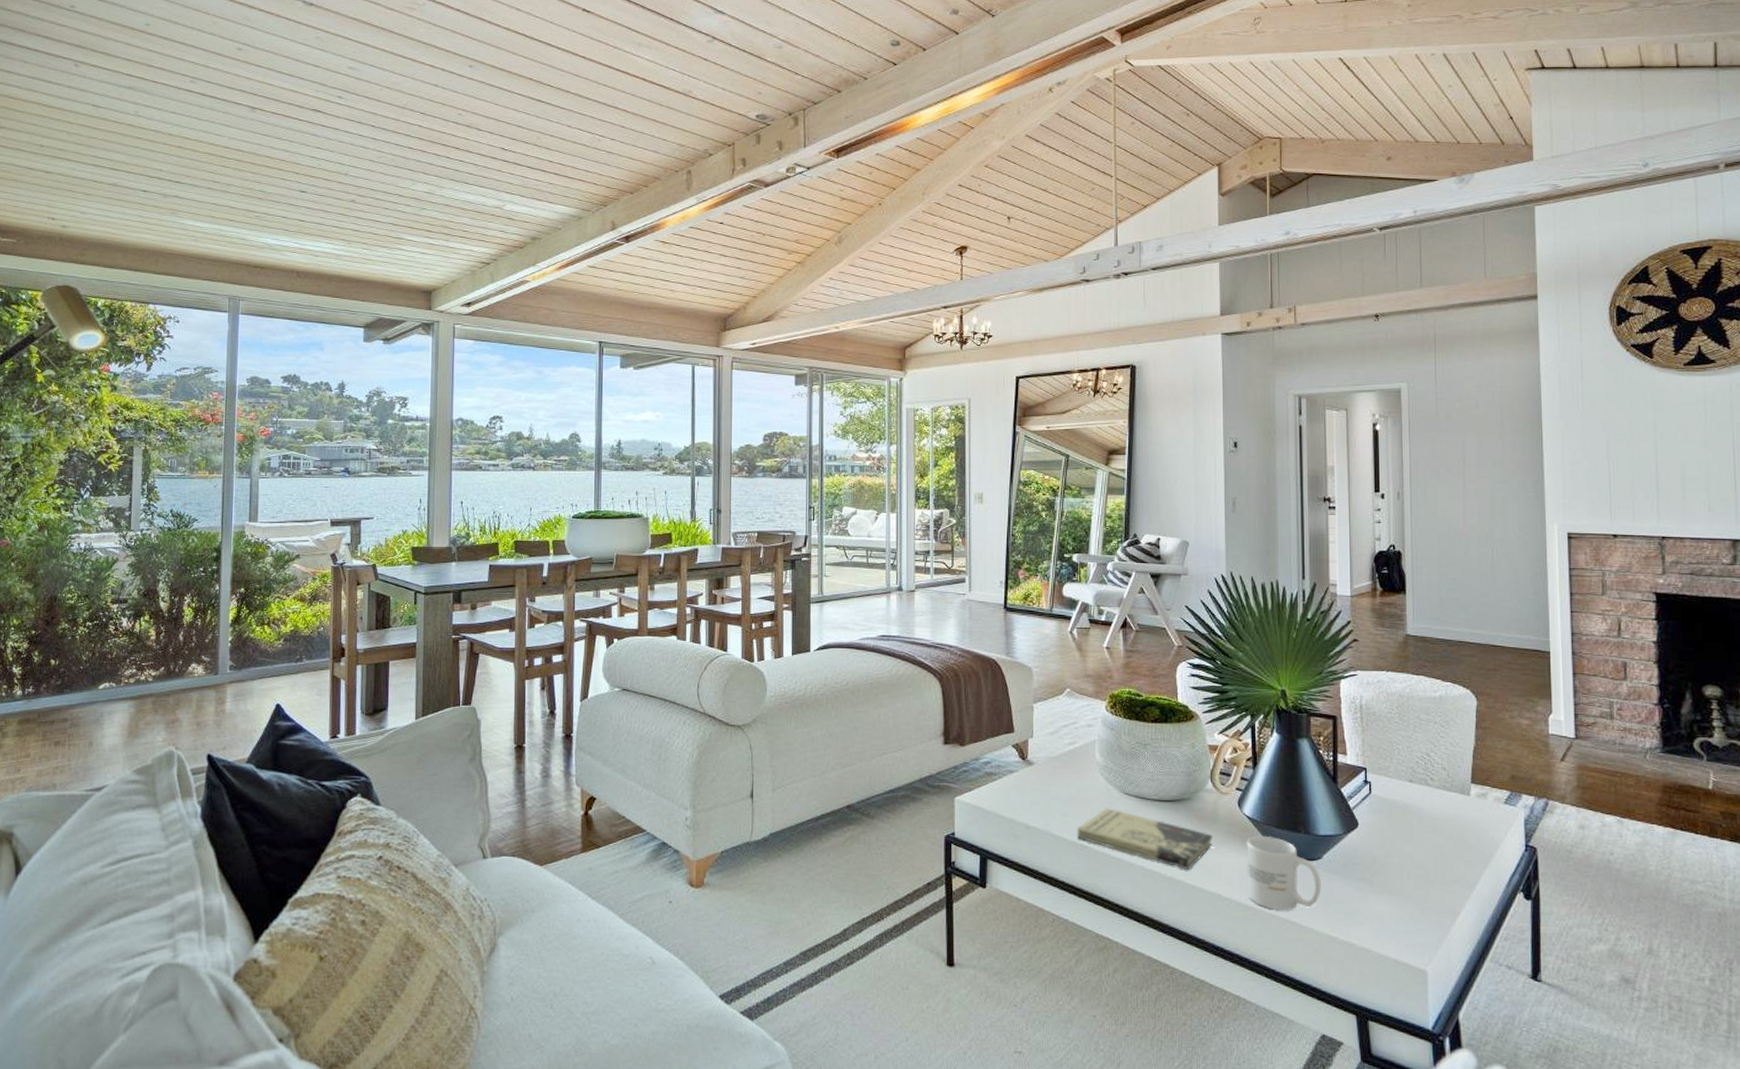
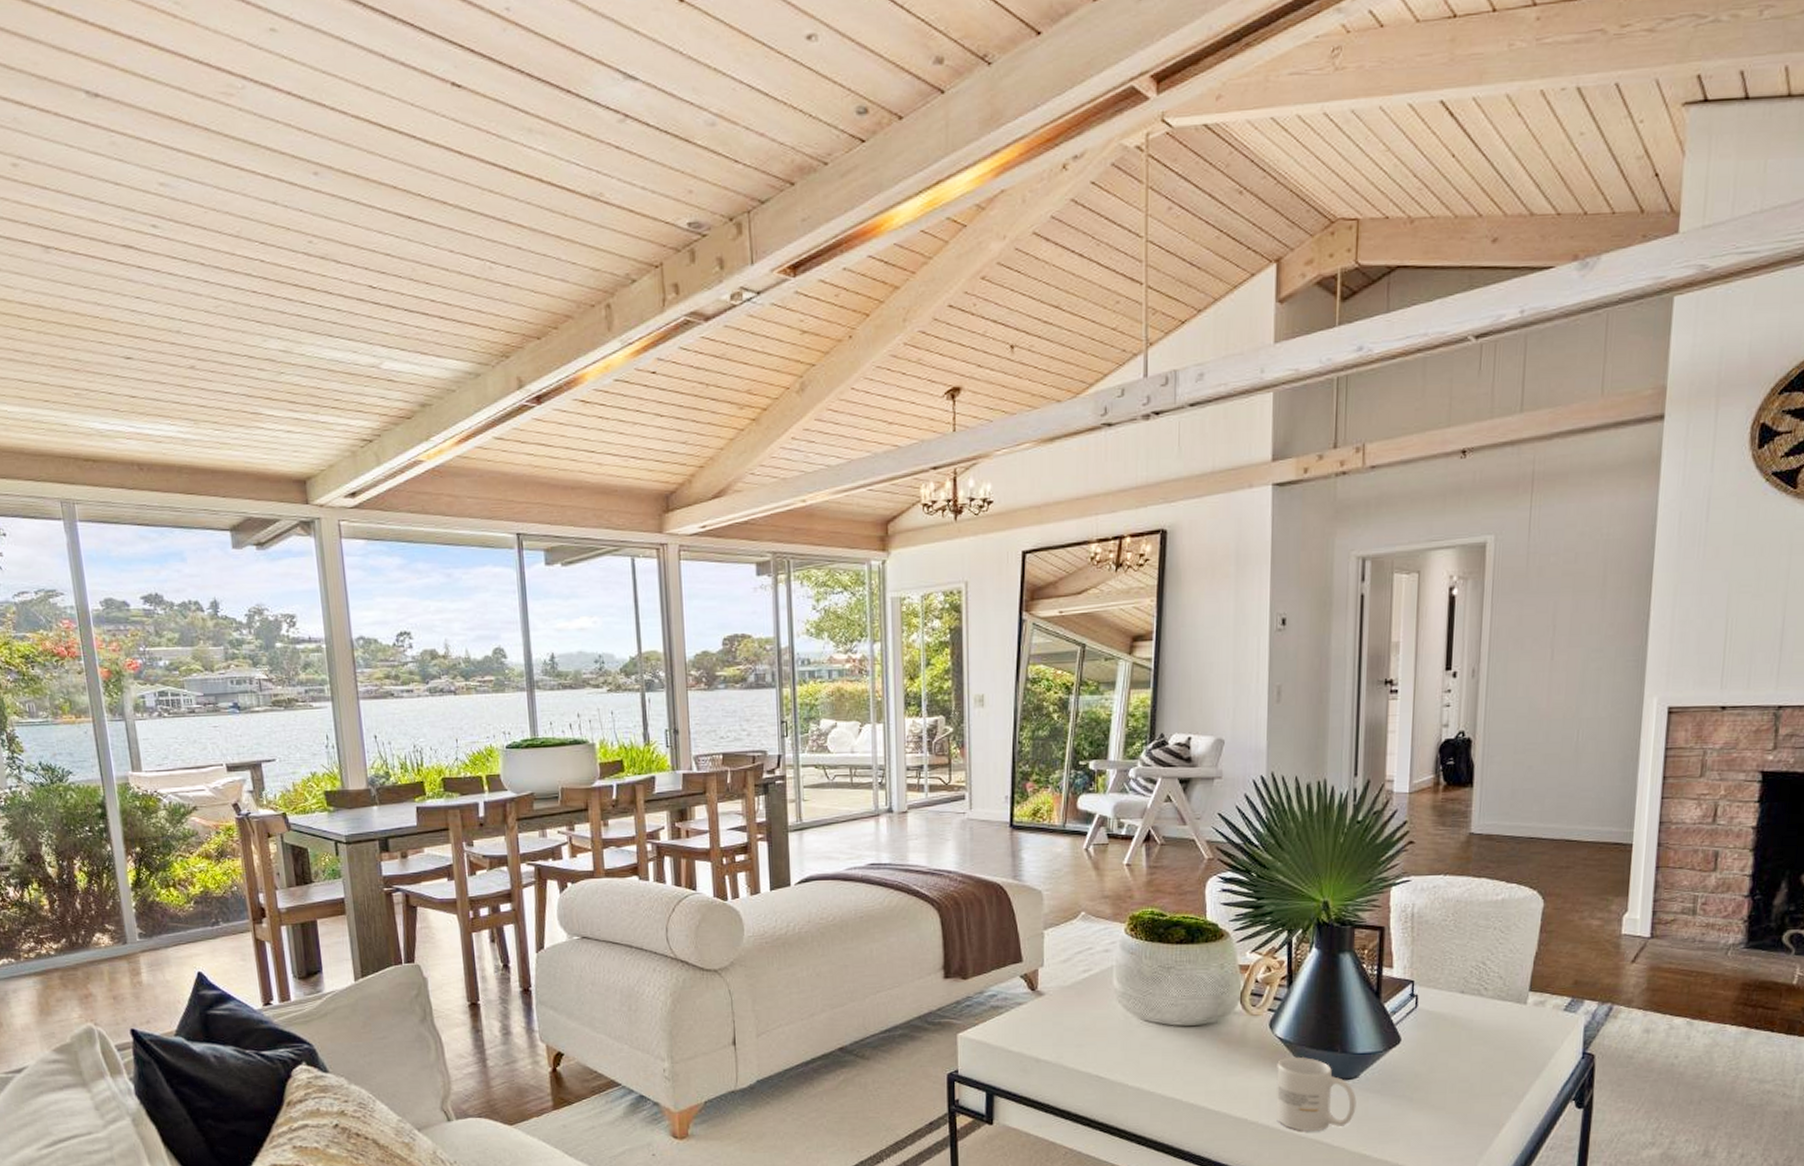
book: present [1077,808,1212,871] -> none [1092,1036,1240,1096]

